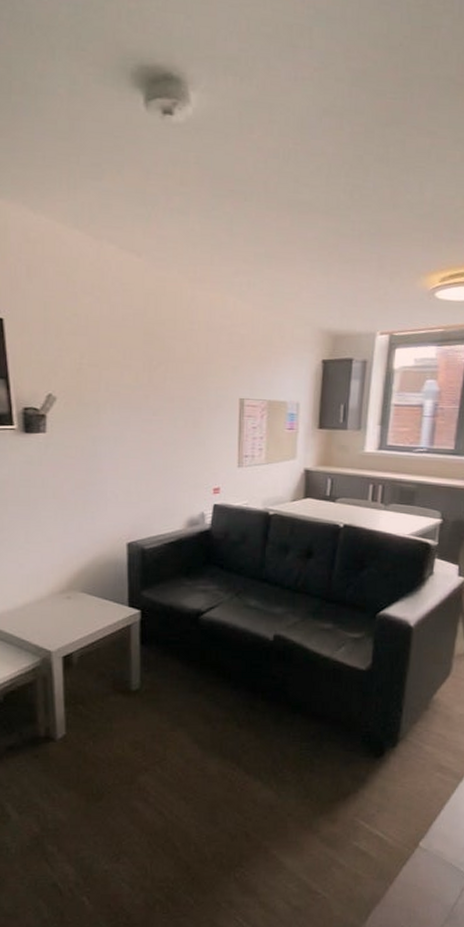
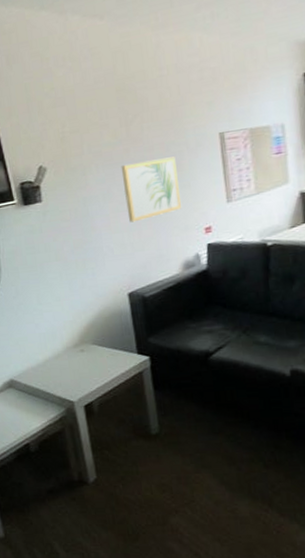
wall art: none [137,411,194,471] -> present [121,156,182,223]

